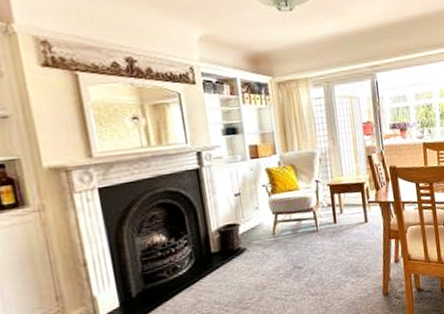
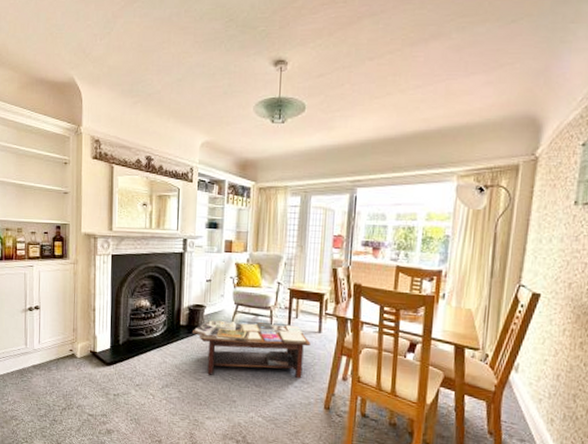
coffee table: none [228,221,360,300] -> present [193,320,311,378]

